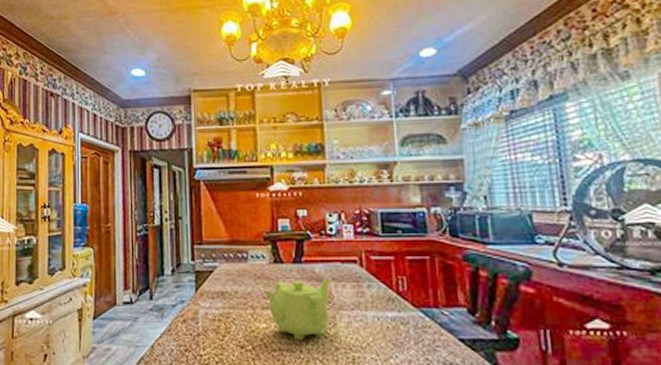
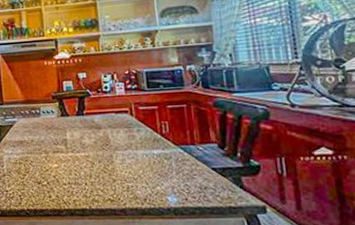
teapot: present [262,278,331,341] -> none [53,125,108,176]

